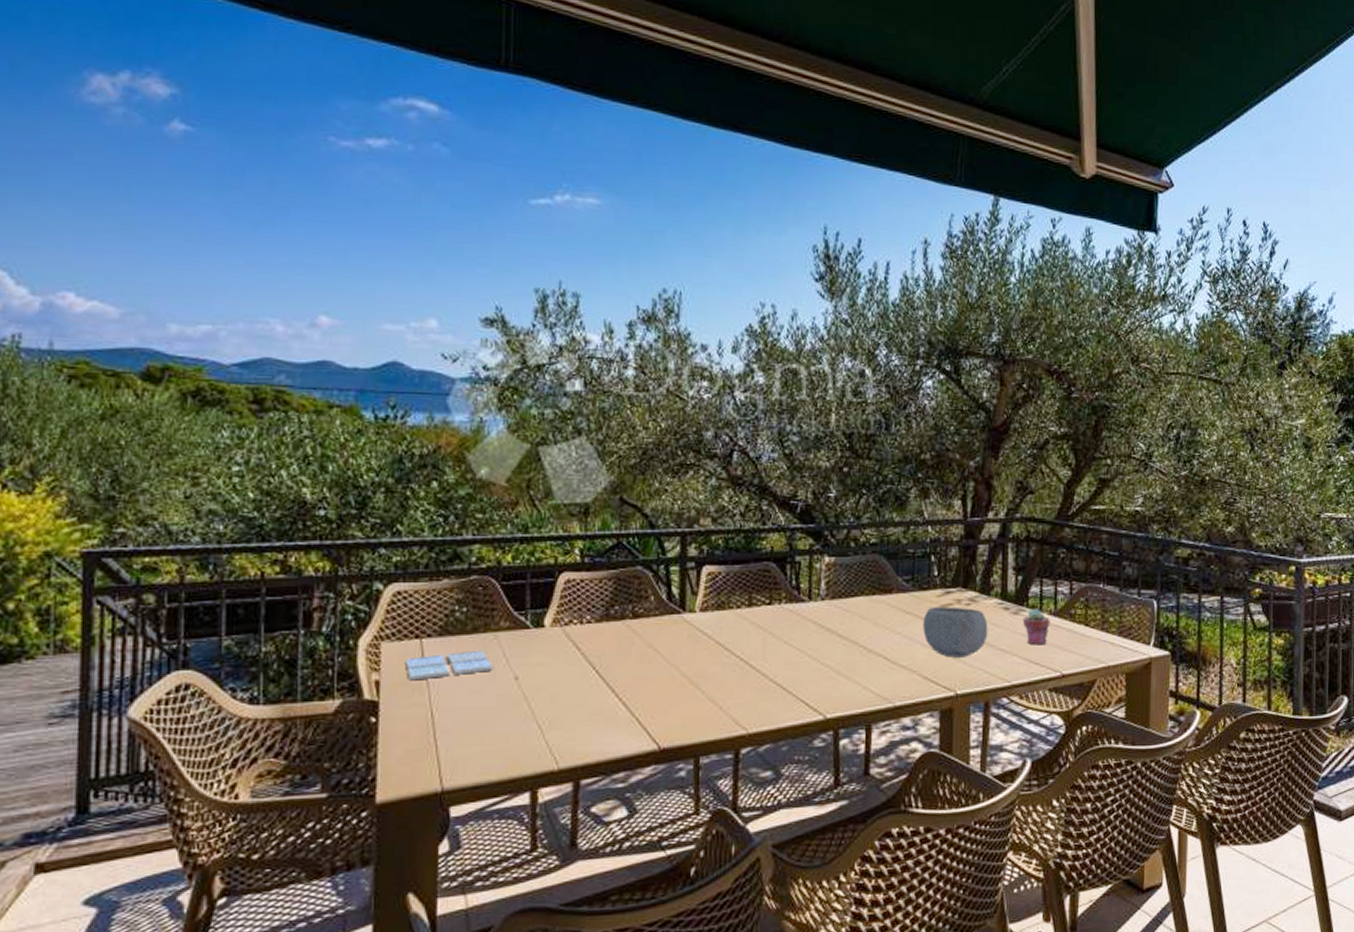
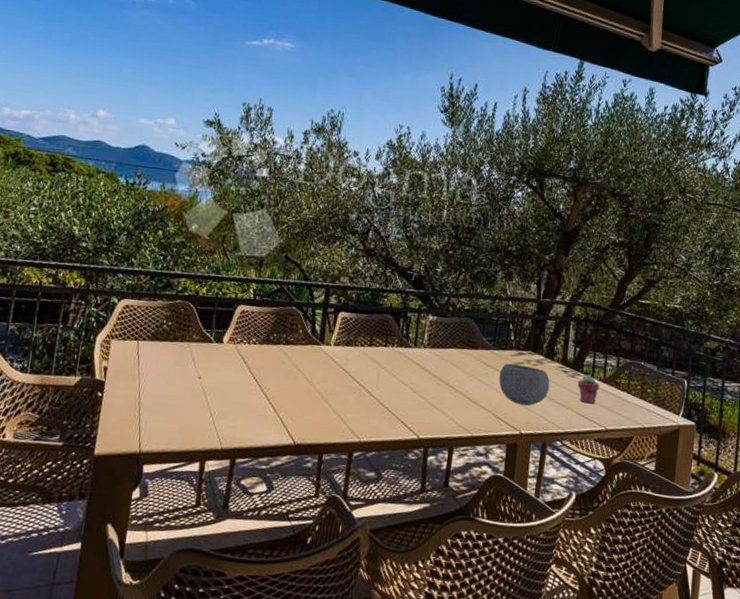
drink coaster: present [405,650,493,681] -> none [126,353,185,370]

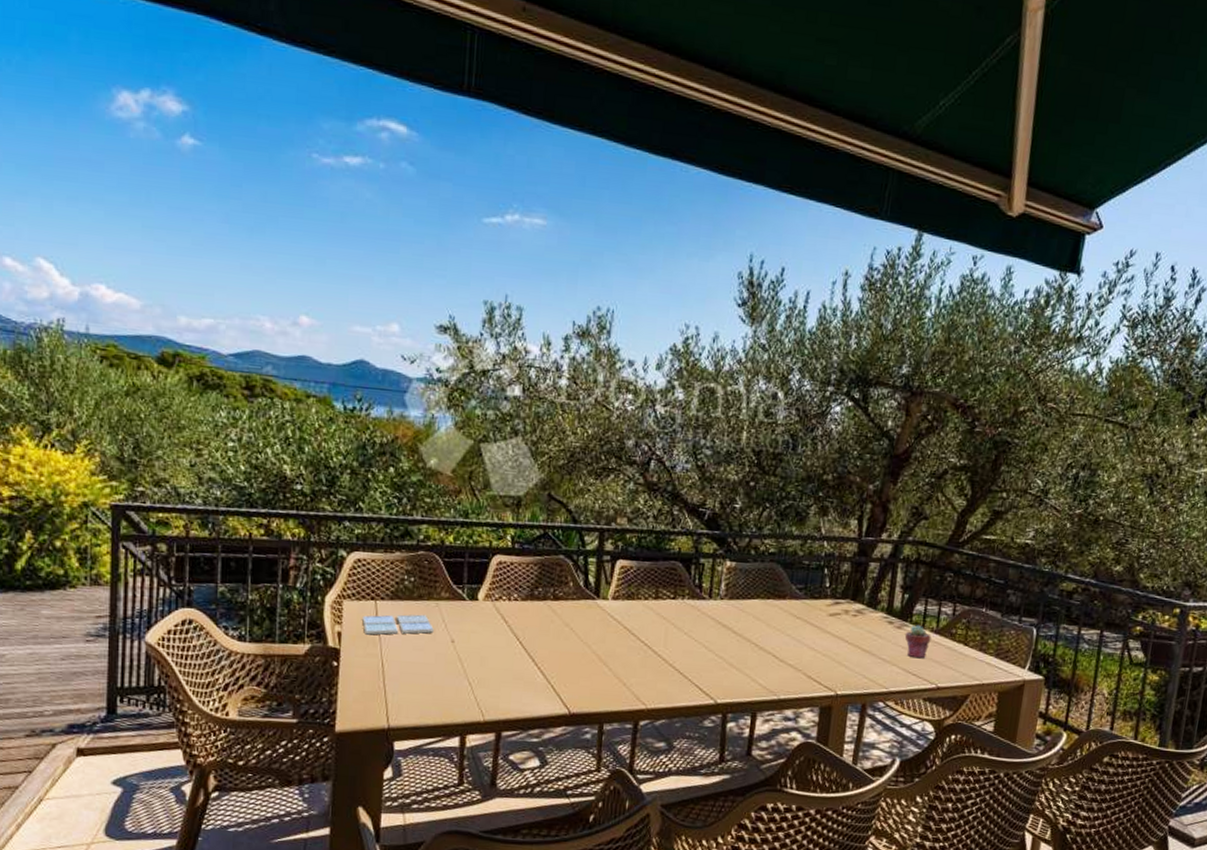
drink coaster: none [126,353,185,370] -> present [362,614,434,635]
bowl: present [499,363,550,406] -> none [810,614,872,663]

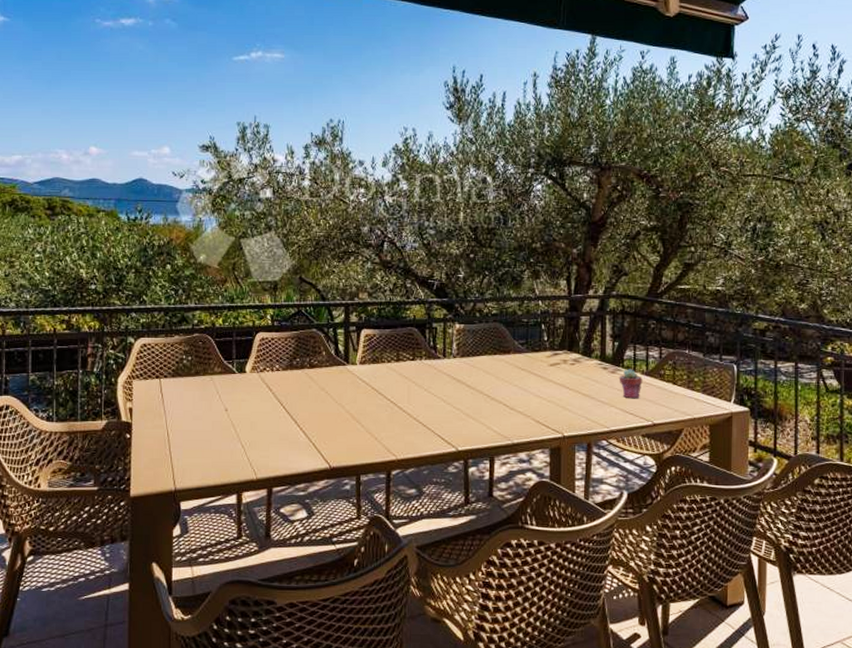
drink coaster: present [362,614,434,635] -> none [149,388,210,409]

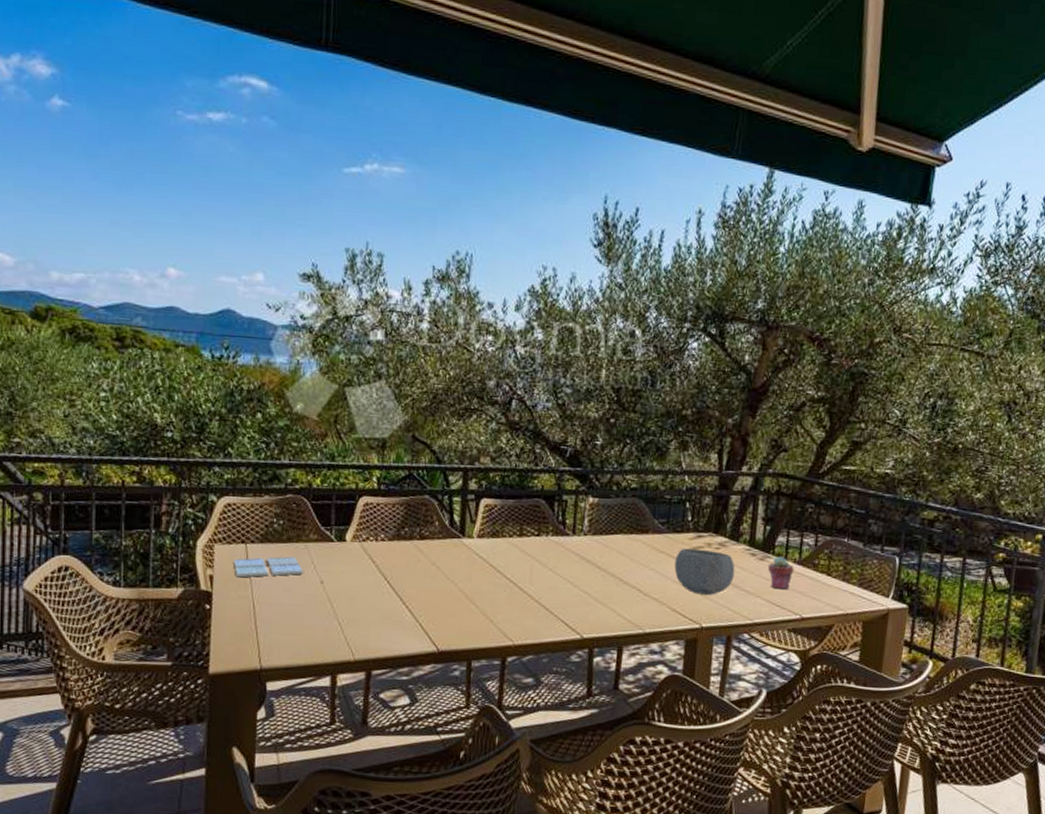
drink coaster: none [149,388,210,409] -> present [233,556,303,578]
bowl: none [535,365,590,407] -> present [674,548,735,595]

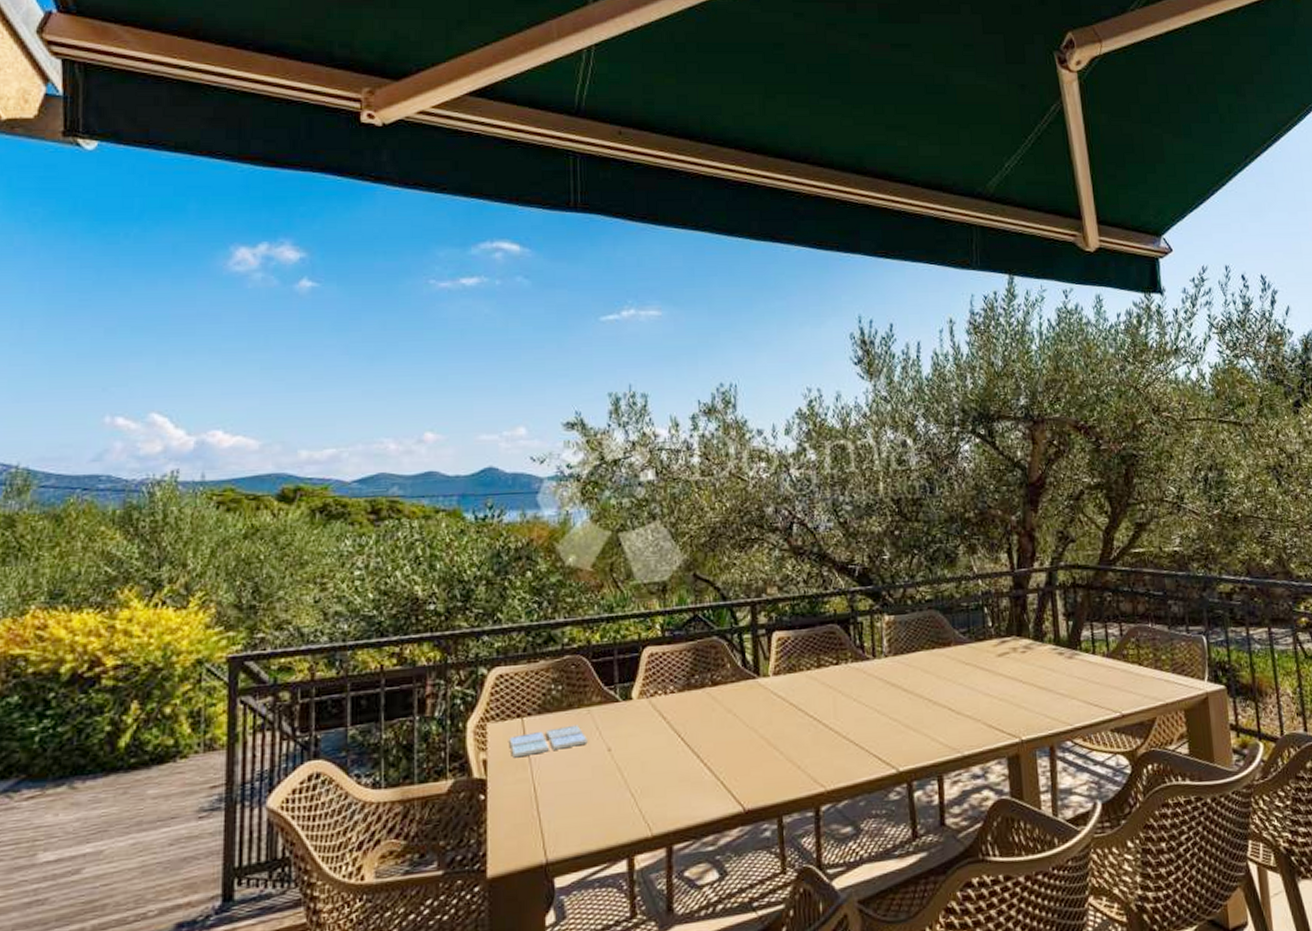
bowl: present [674,548,735,595] -> none [982,655,1046,705]
potted succulent: present [767,556,794,590] -> none [1077,651,1105,688]

